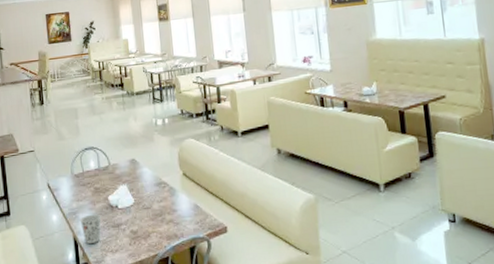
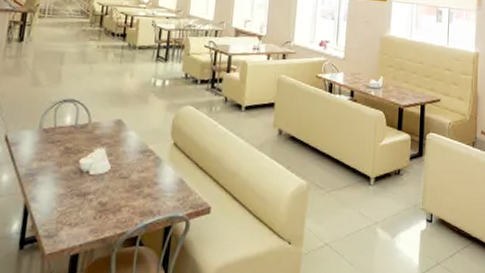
cup: present [80,214,101,244] -> none [37,178,66,213]

